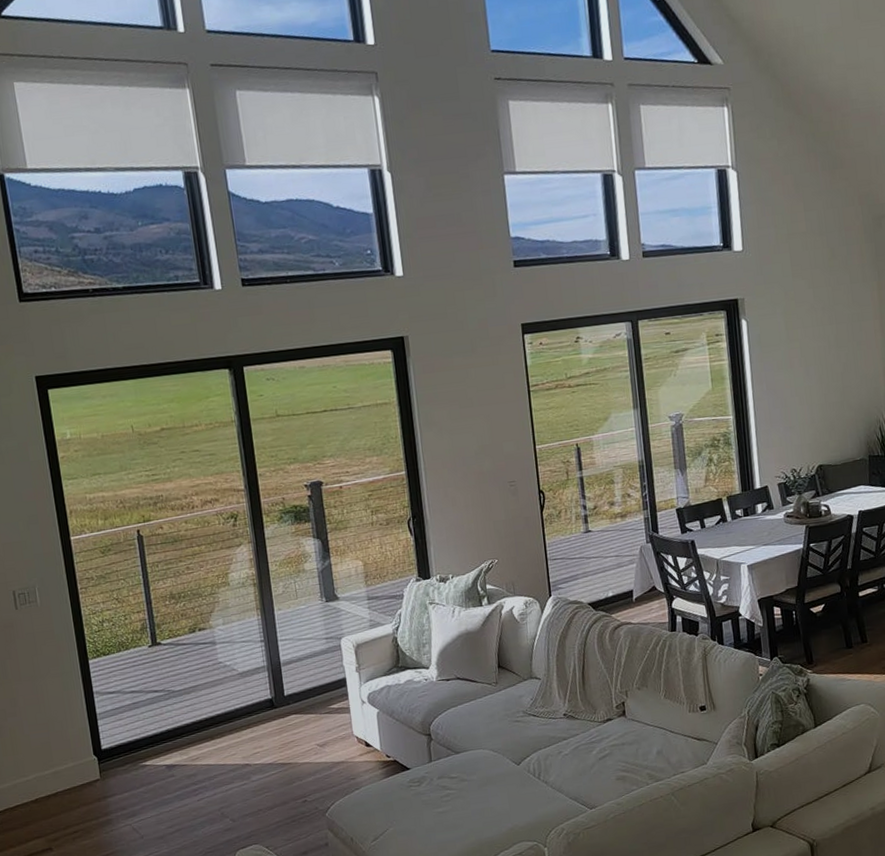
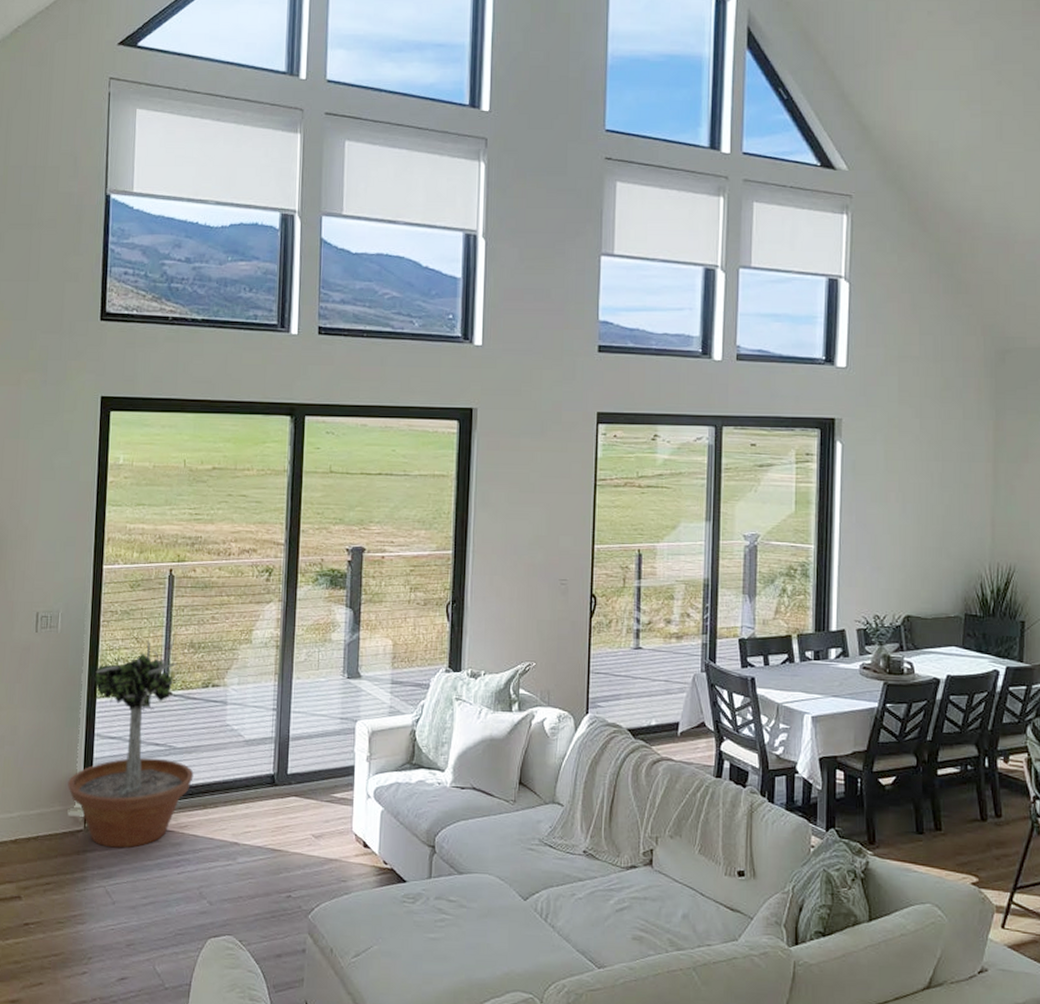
potted tree: none [76,586,197,790] -> present [68,631,194,848]

